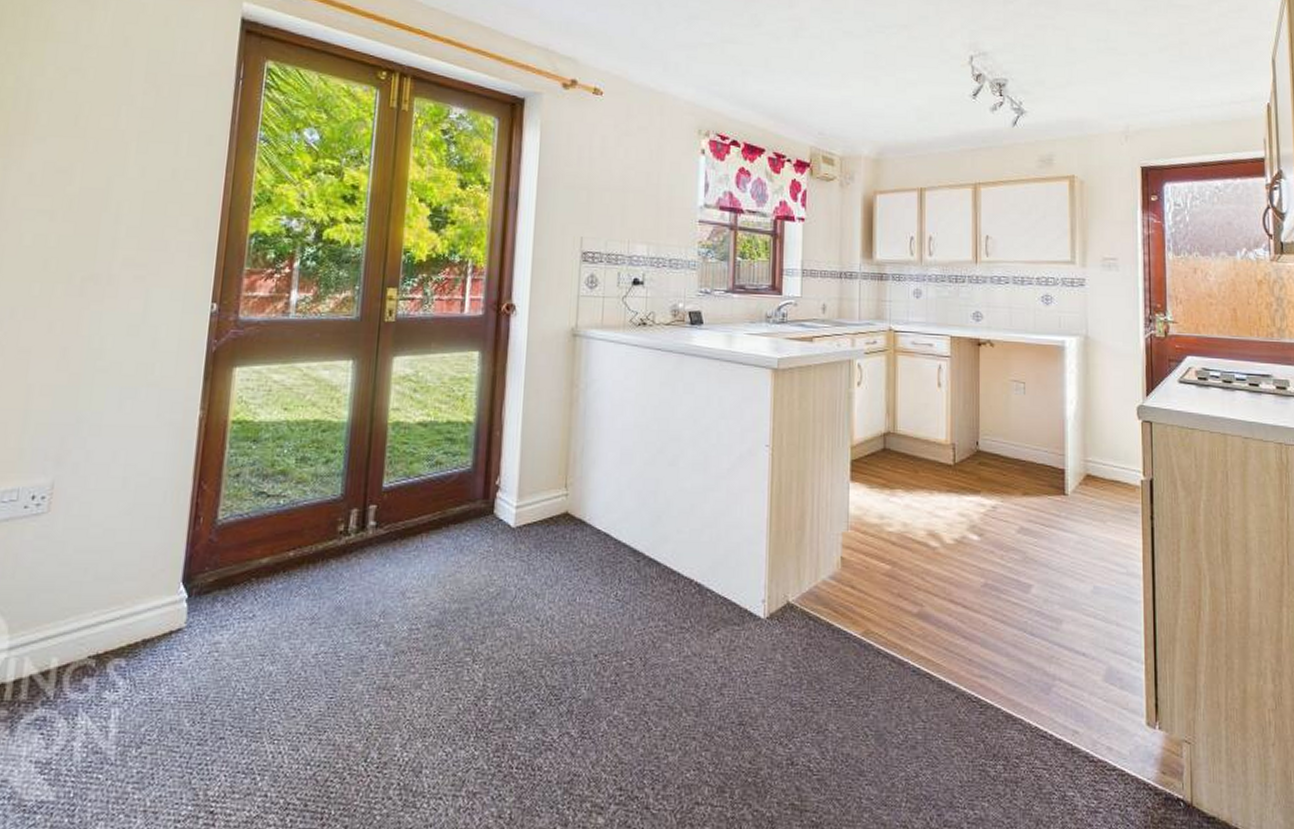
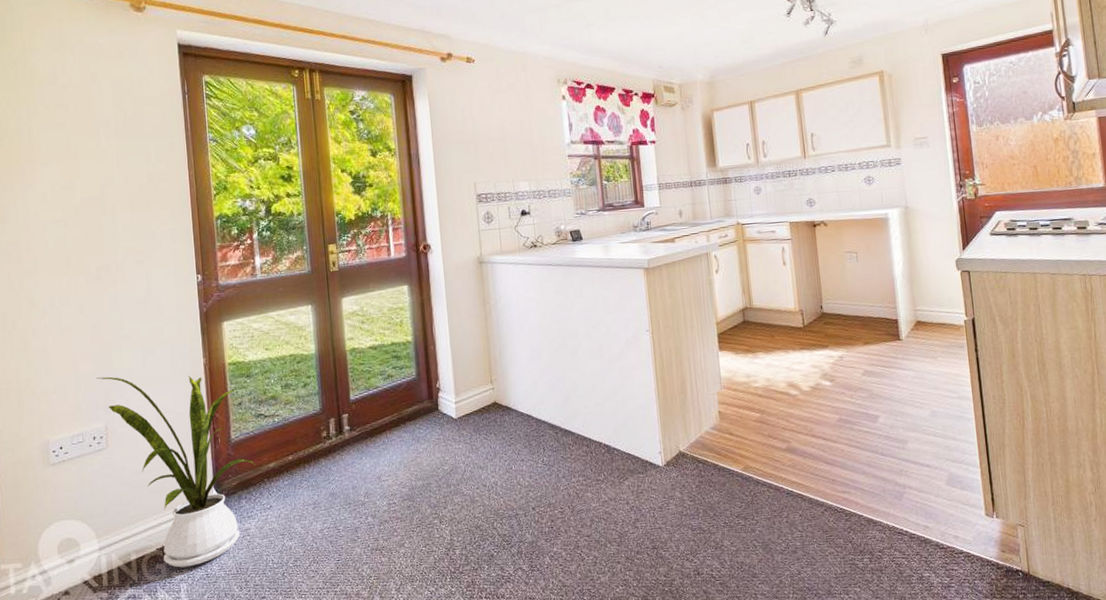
house plant: none [51,418,243,686] -> present [95,375,255,568]

